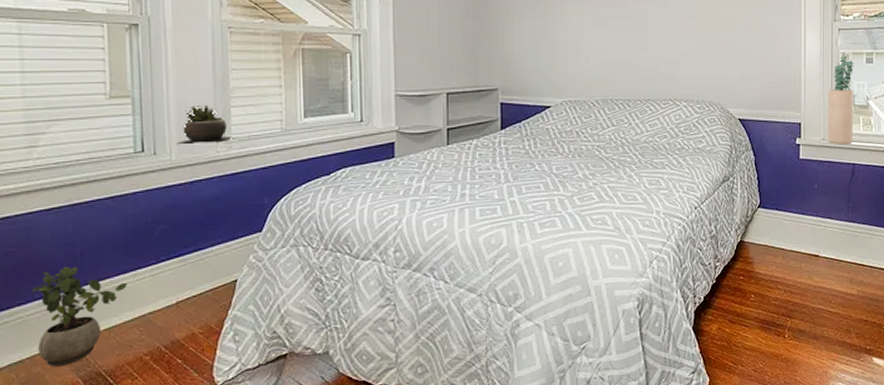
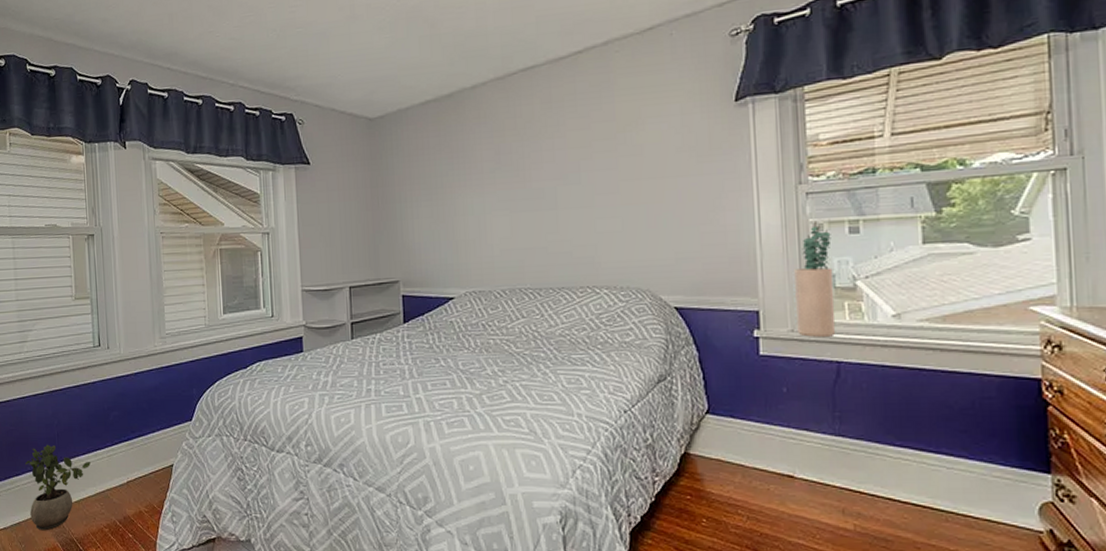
succulent plant: present [177,104,233,144] -> none [124,303,167,339]

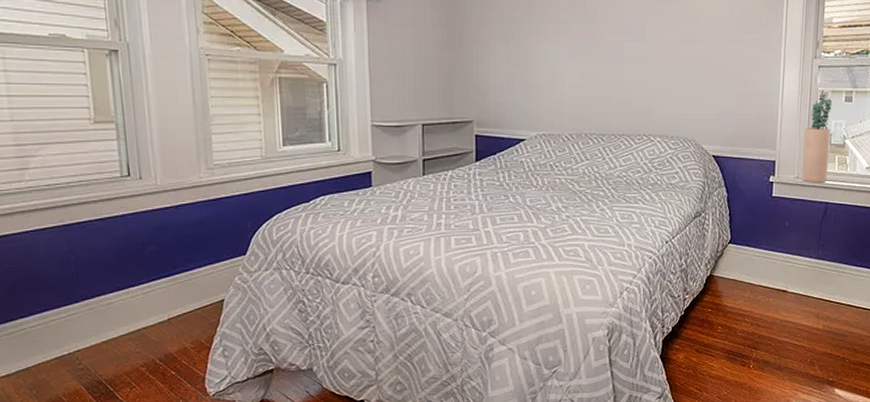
potted plant: present [25,444,91,531] -> none [33,282,121,375]

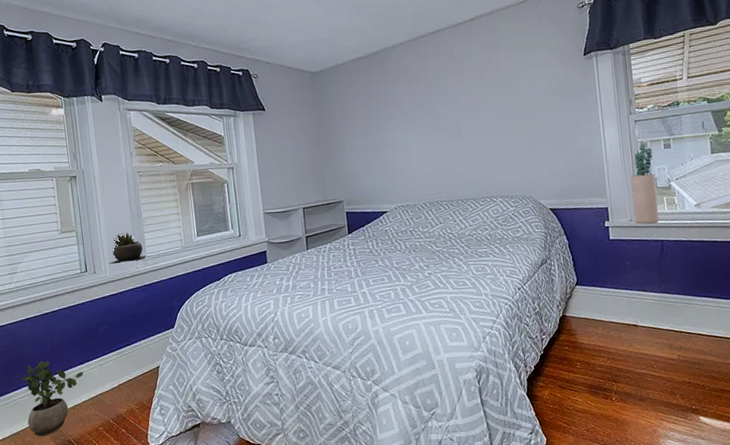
potted plant: none [33,282,121,375] -> present [21,360,83,437]
succulent plant: none [161,131,215,169] -> present [109,232,148,264]

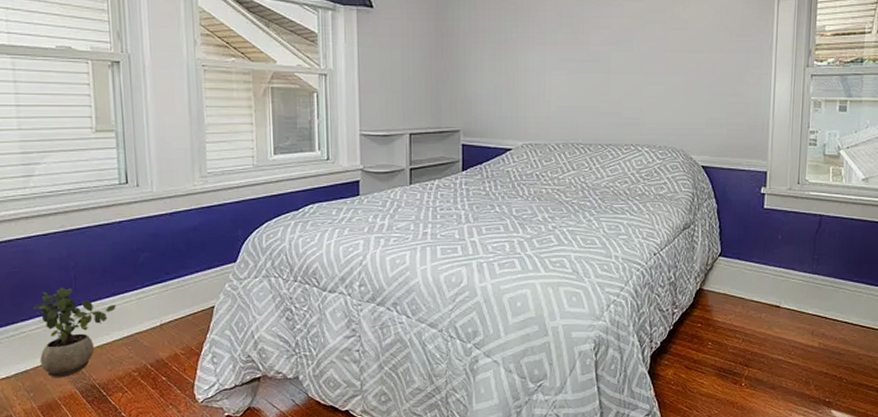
succulent plant: present [109,232,148,264] -> none [157,139,209,177]
vase: present [630,140,660,225] -> none [794,99,826,196]

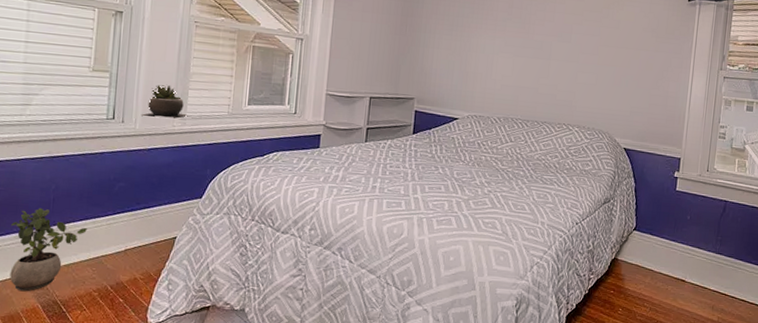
succulent plant: none [157,139,209,177] -> present [142,84,188,118]

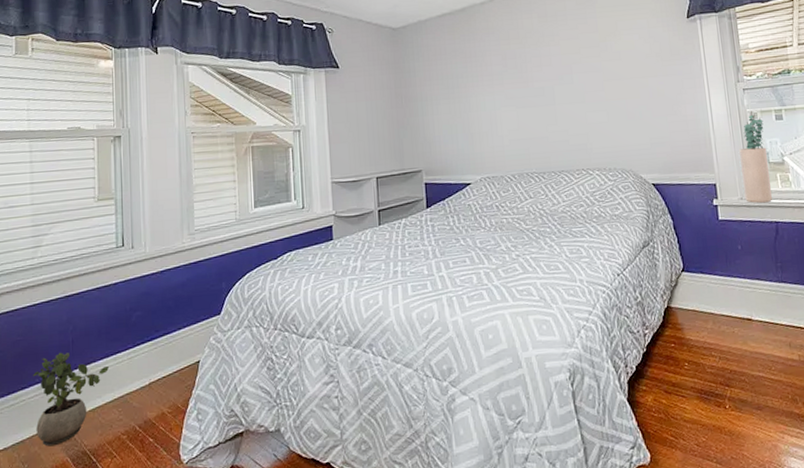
succulent plant: present [142,84,188,118] -> none [150,201,196,238]
vase: none [703,98,735,183] -> present [739,110,773,204]

